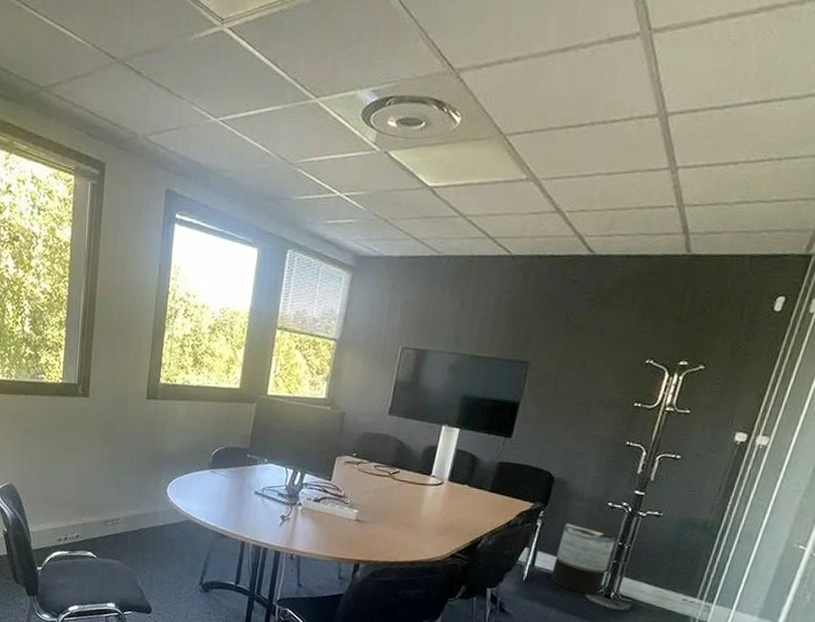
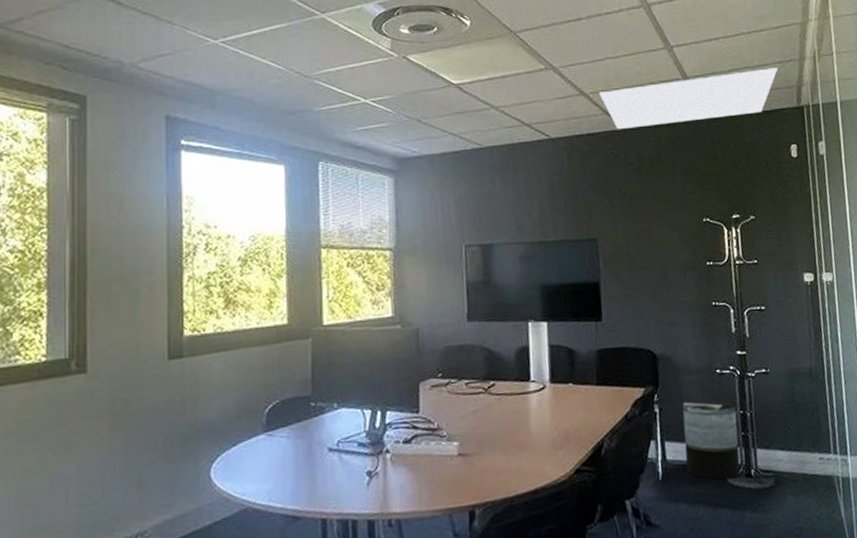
light panel: none [576,204,800,256] -> present [599,67,779,129]

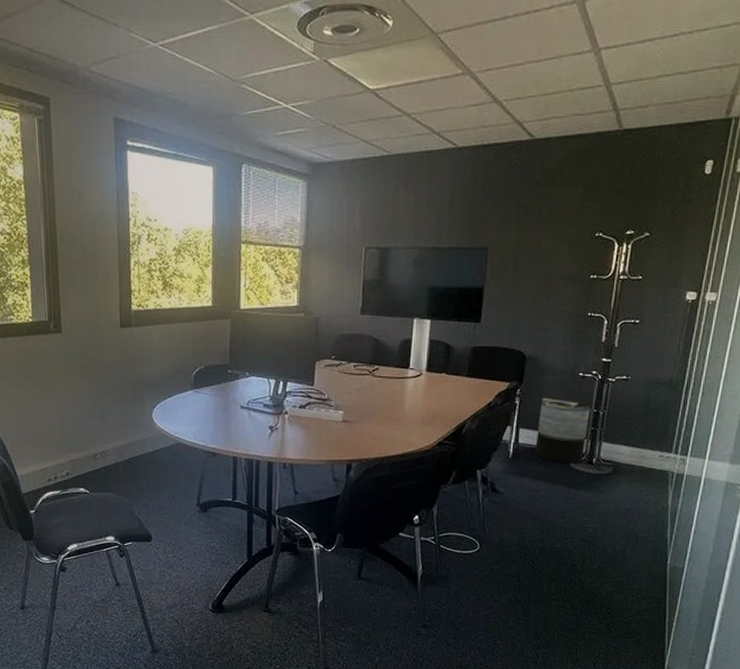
light panel: present [599,67,779,129] -> none [513,73,715,139]

